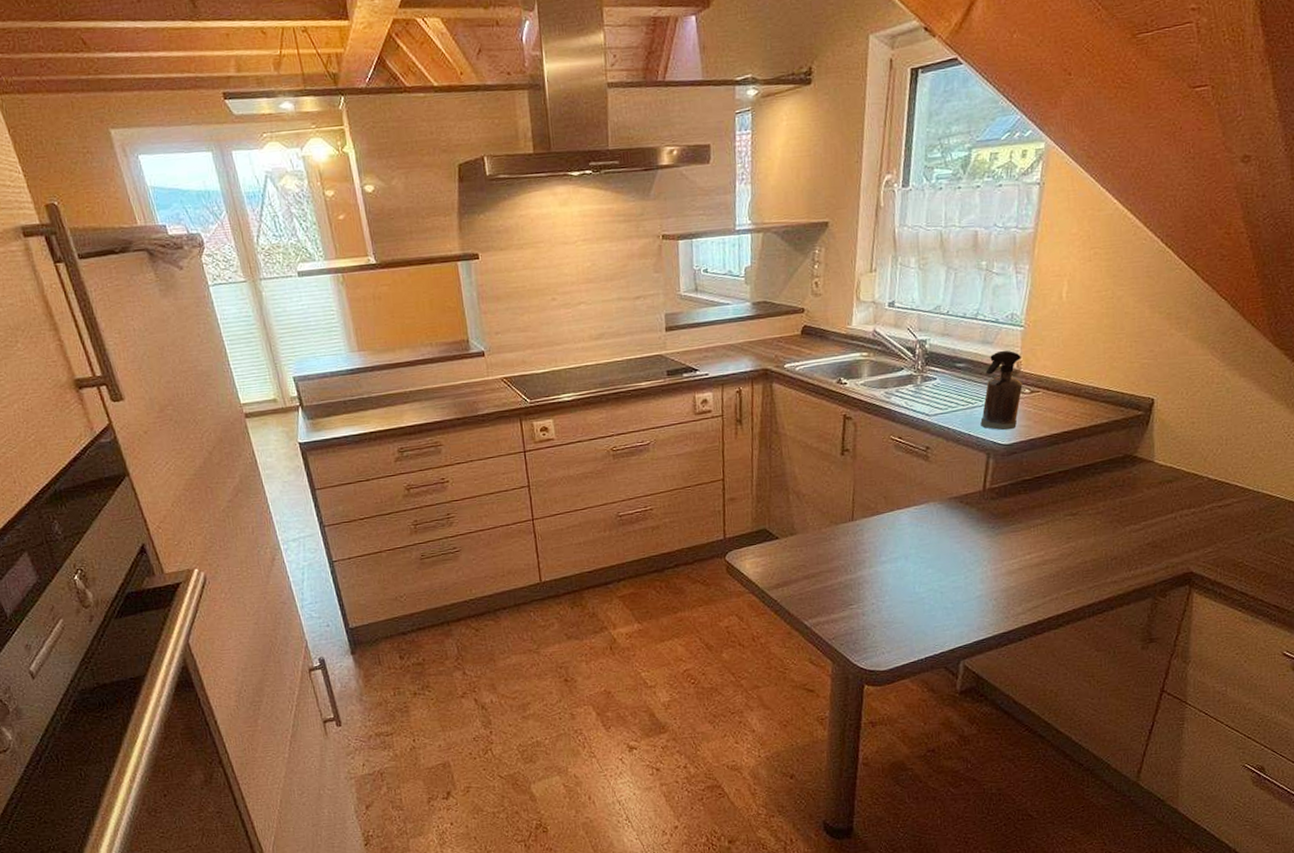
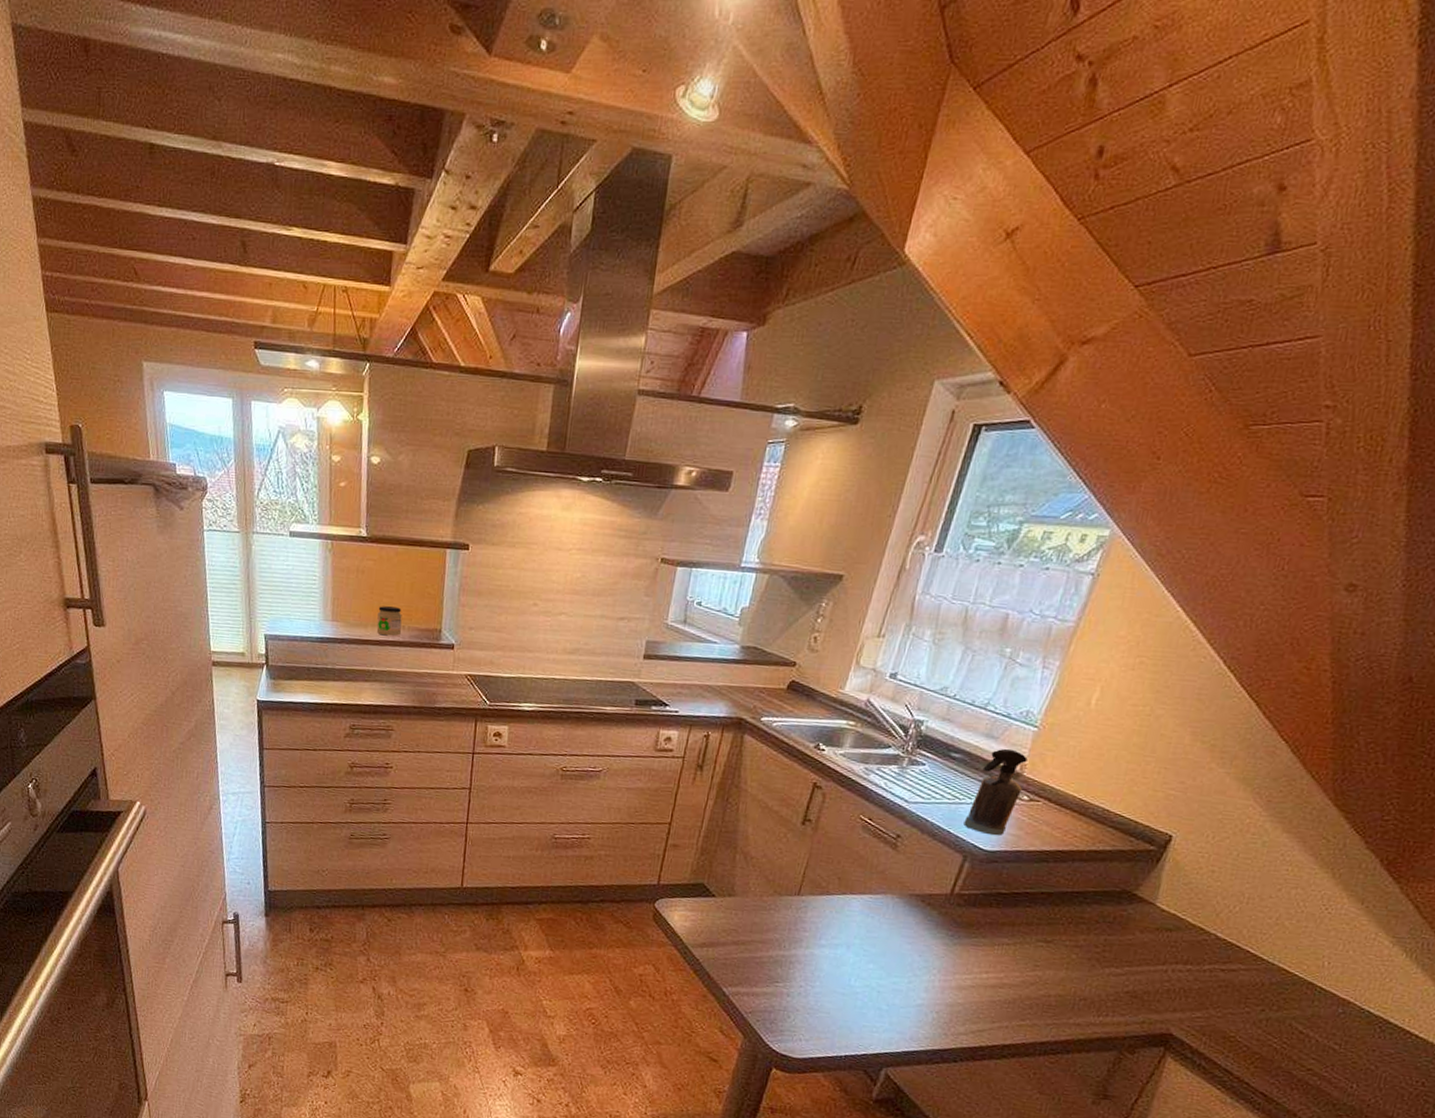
jar: none [402,326,431,356] -> present [376,606,402,637]

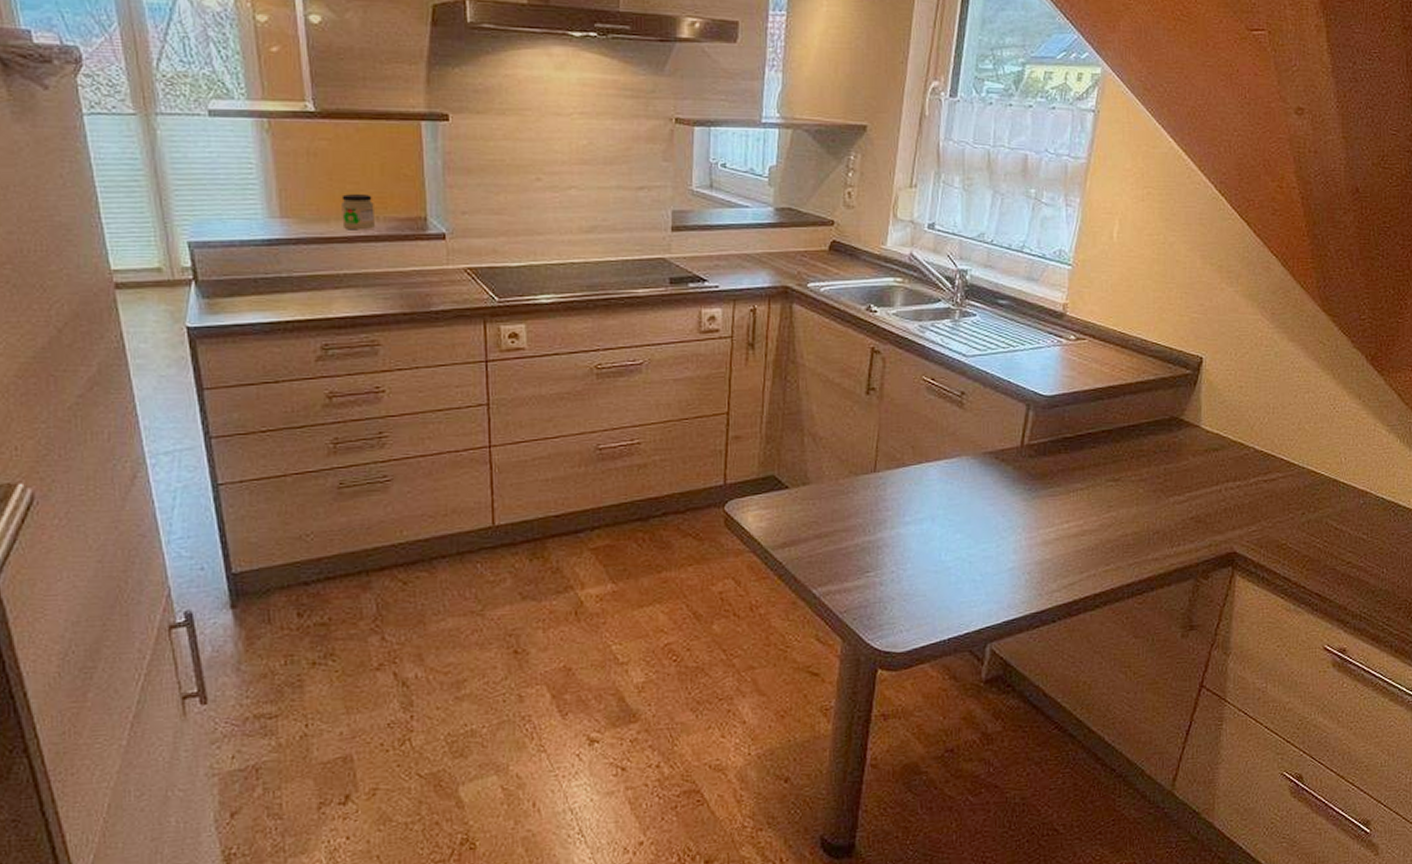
spray bottle: present [963,748,1028,836] -> none [1021,289,1068,380]

